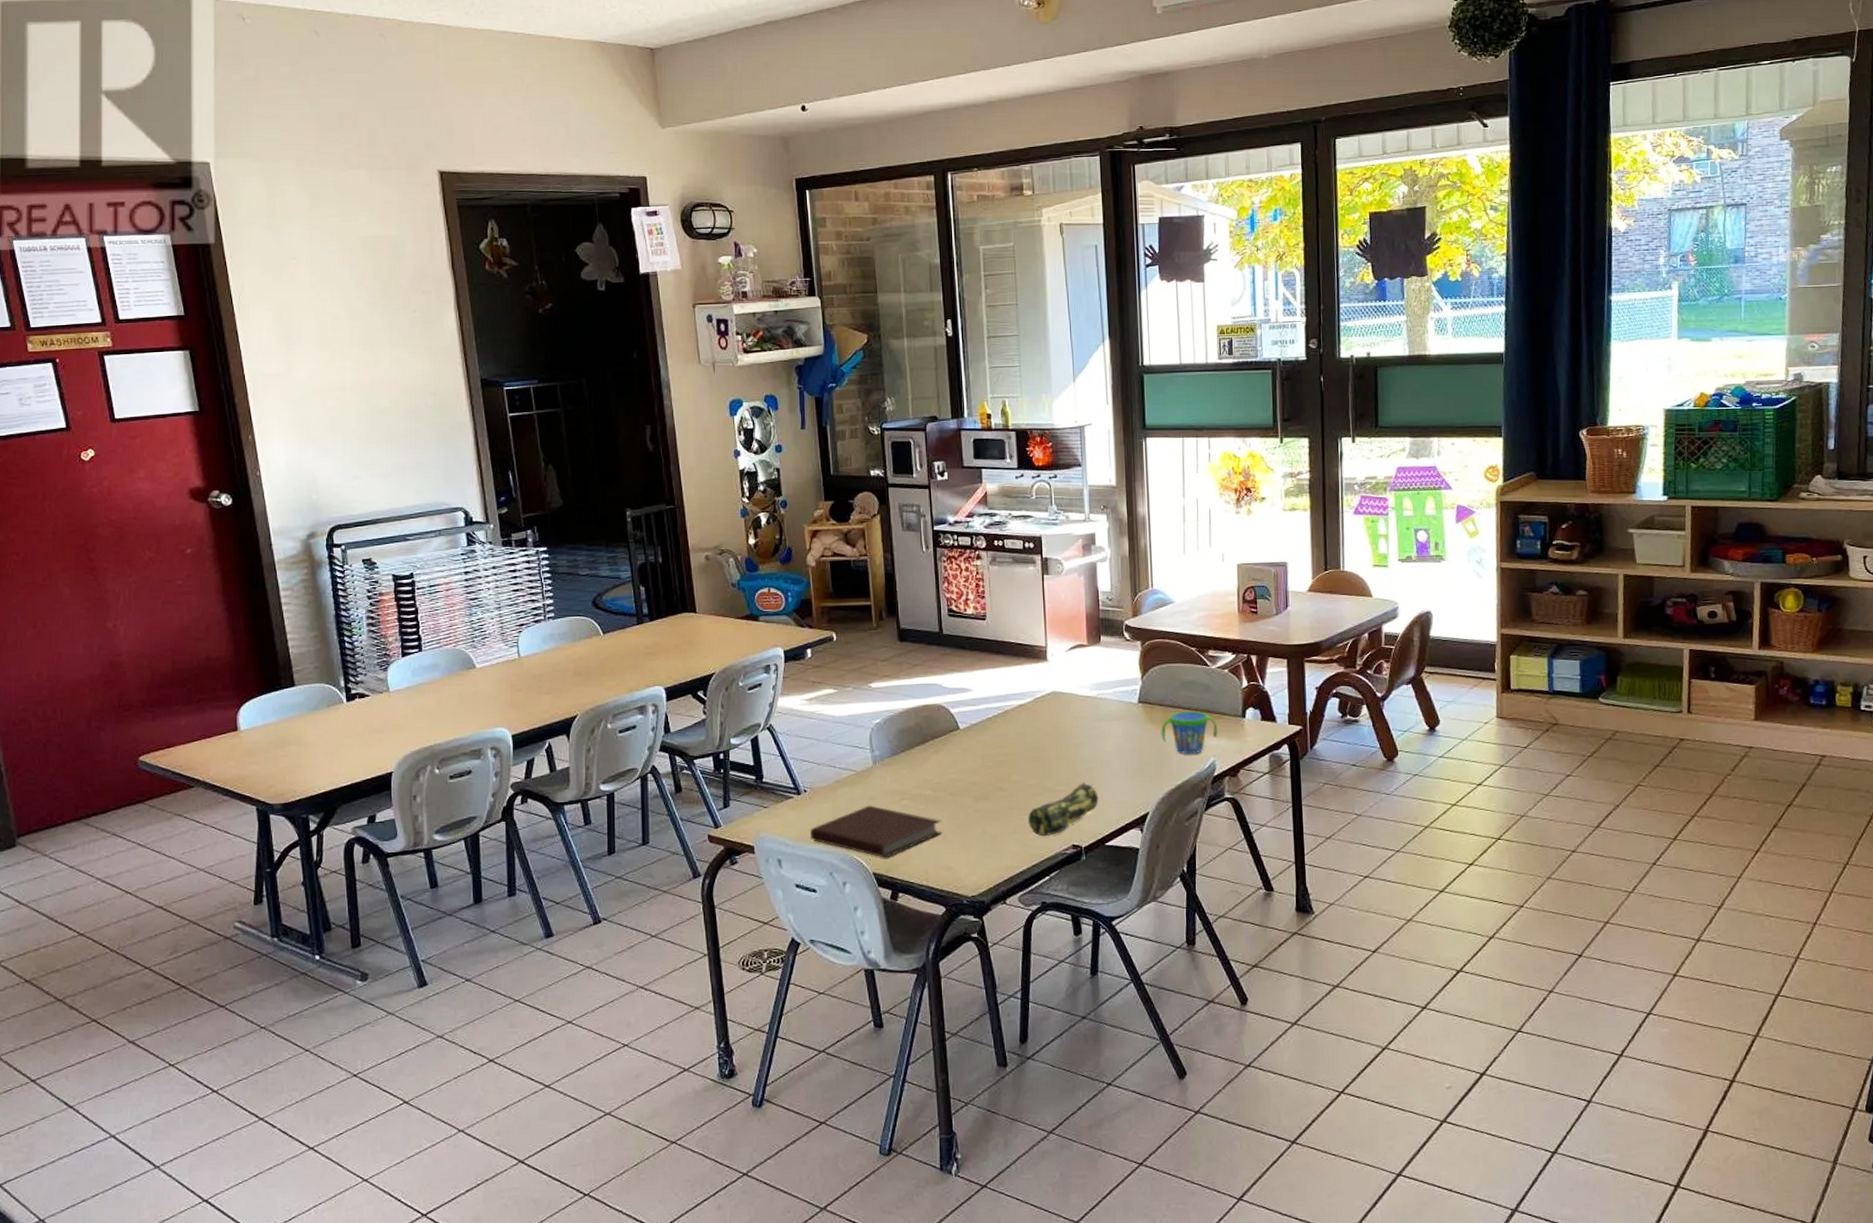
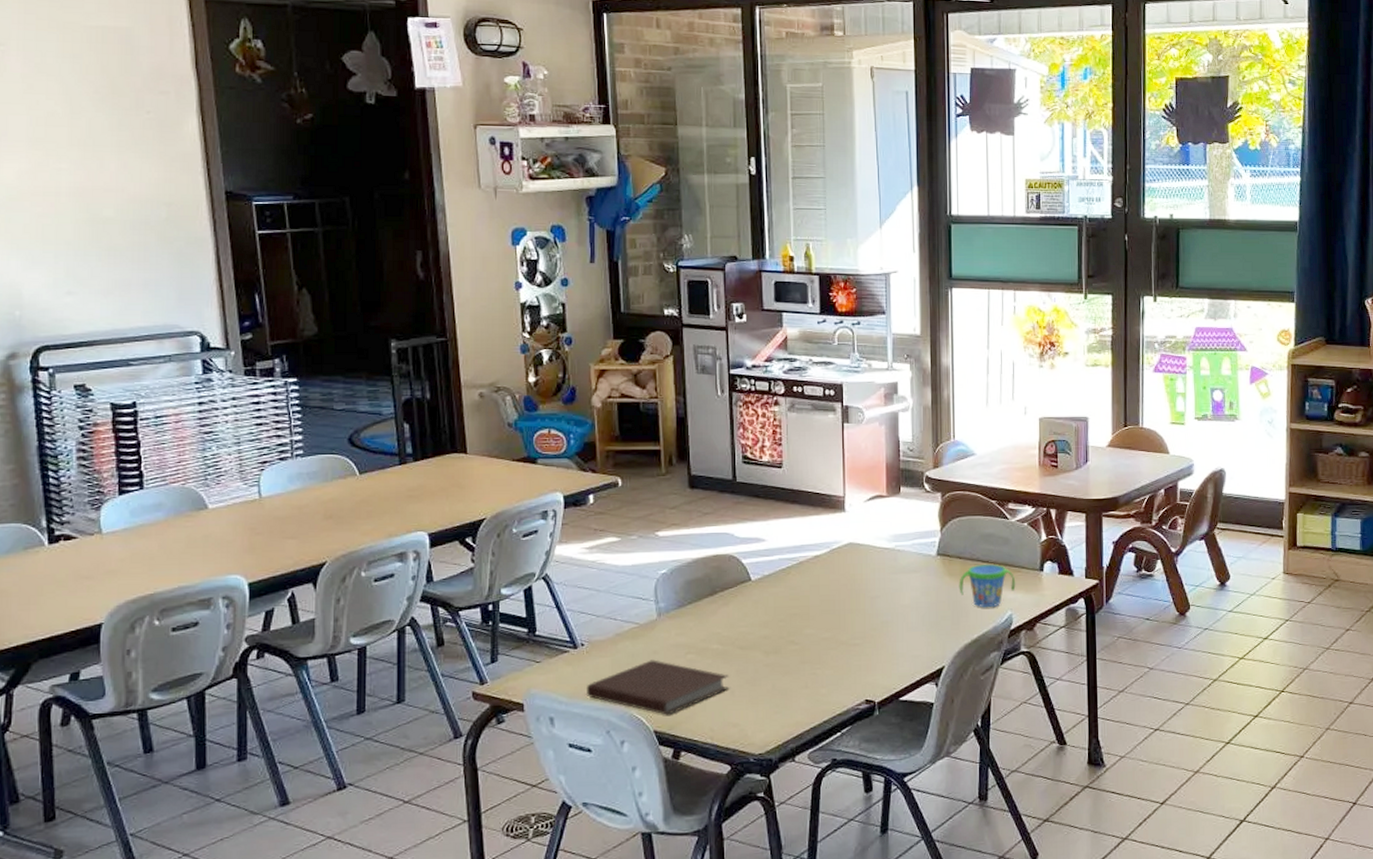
pencil case: present [1028,782,1099,837] -> none [821,636,894,692]

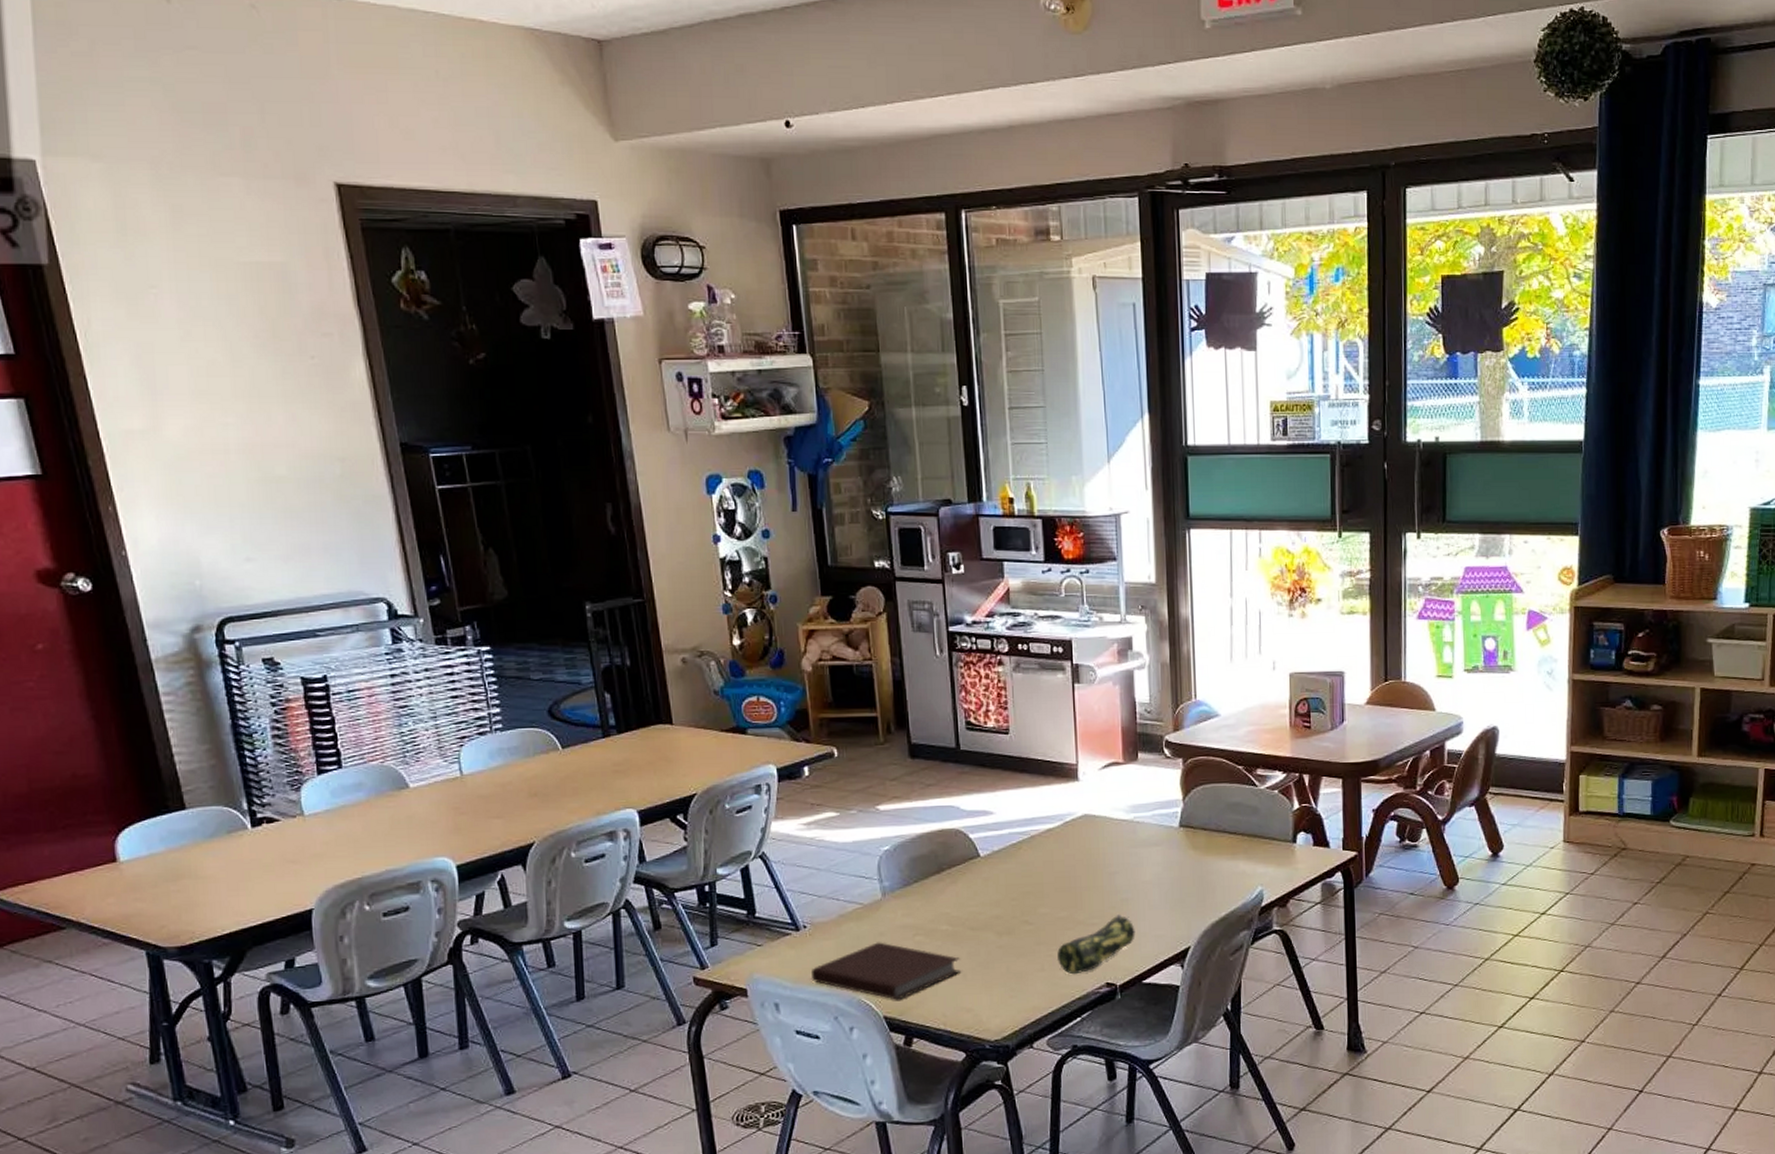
pencil case: none [821,636,894,692] -> present [1057,914,1135,975]
snack cup: present [959,564,1016,608] -> none [1204,836,1266,884]

